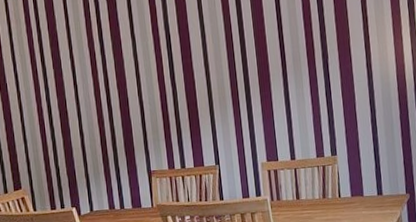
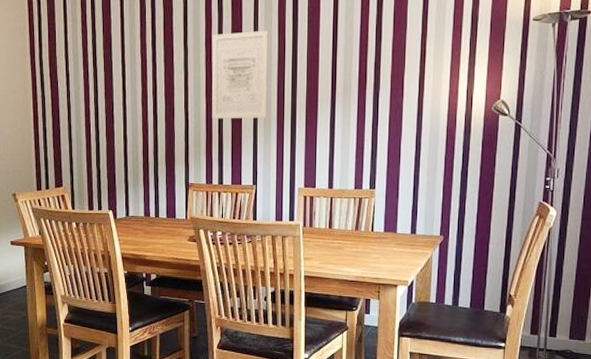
wall art: none [158,12,222,105] -> present [212,30,268,119]

